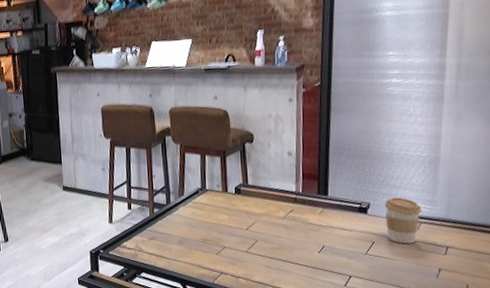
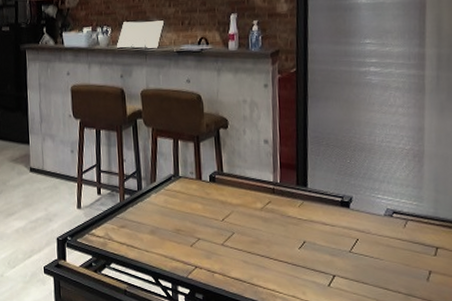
coffee cup: present [384,197,422,244] -> none [367,192,408,243]

